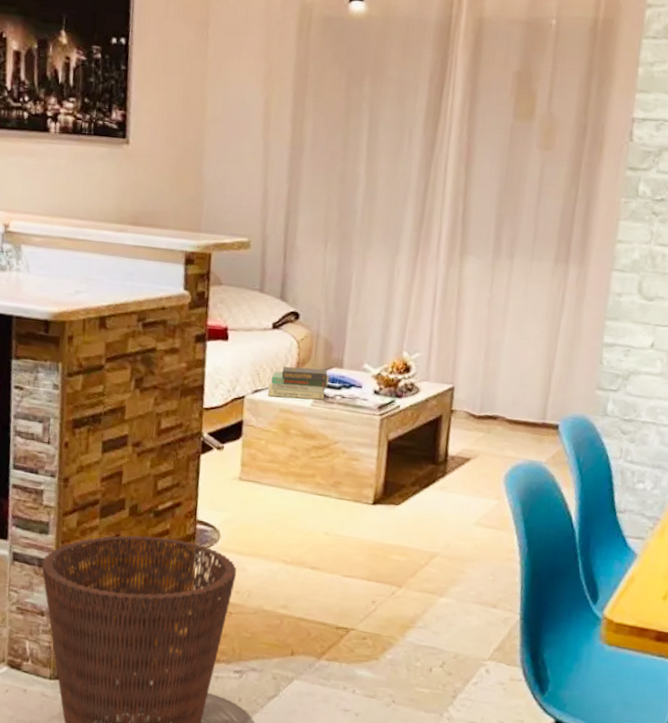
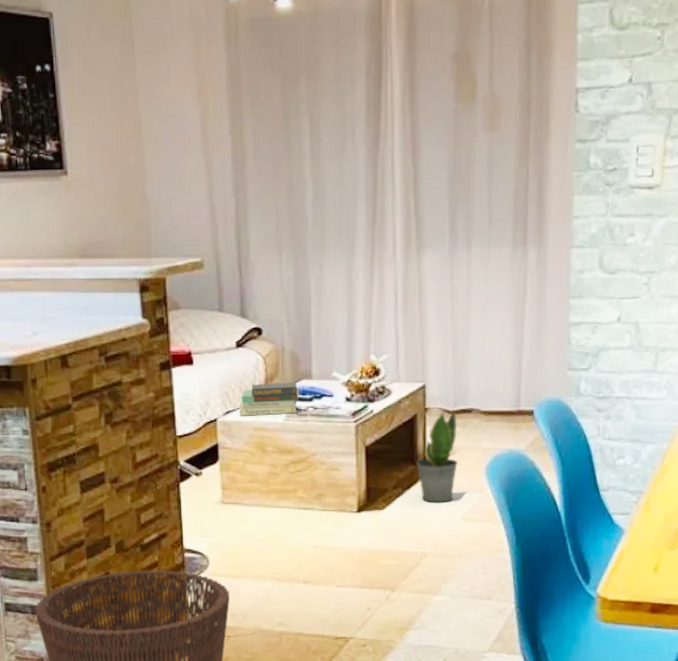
potted plant: none [436,415,482,505] -> present [415,410,458,502]

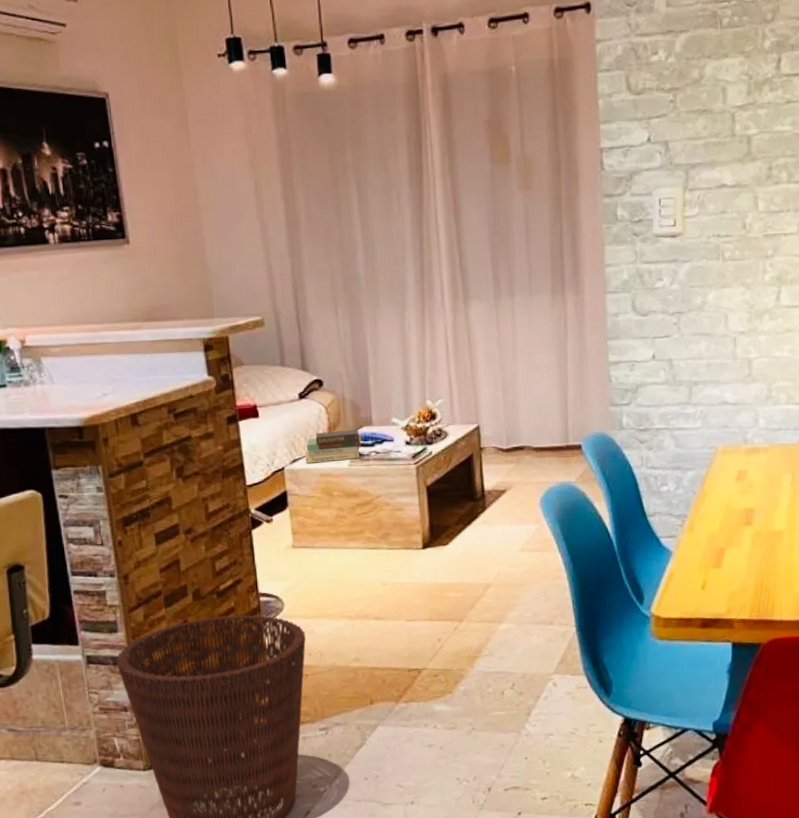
potted plant: present [415,410,458,502] -> none [474,448,514,536]

